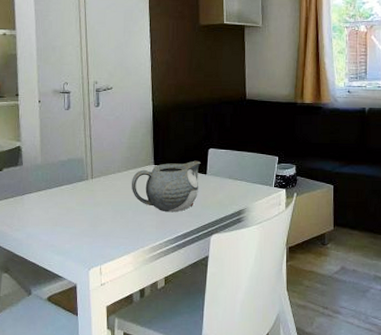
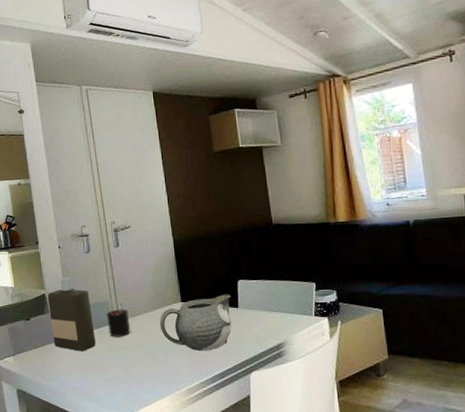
bottle: none [22,131,67,205] -> present [47,276,96,351]
candle: none [79,160,103,194] -> present [106,302,131,337]

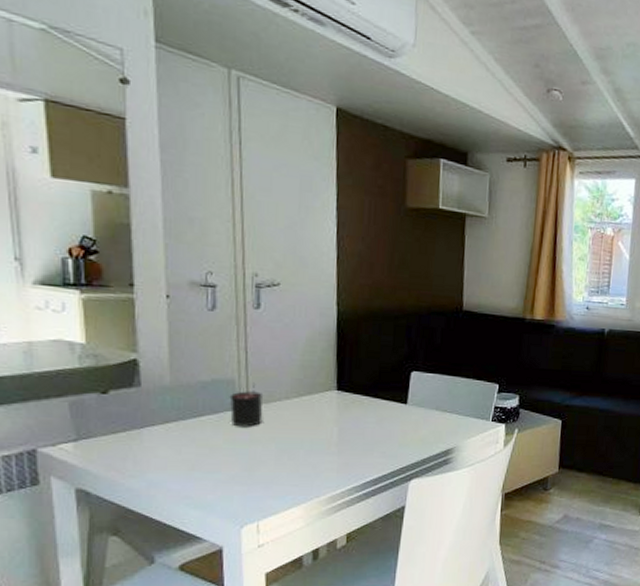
bottle: present [47,276,96,351] -> none [140,339,210,442]
teapot: present [160,294,232,351] -> none [305,386,400,453]

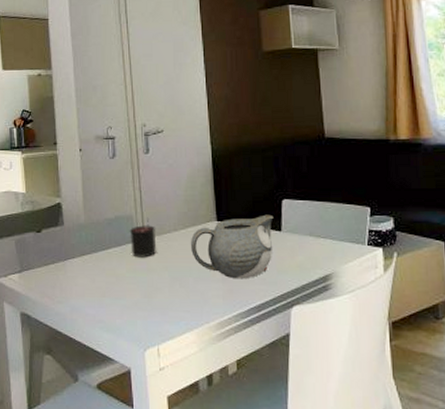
teapot: none [305,386,400,453] -> present [191,214,274,279]

